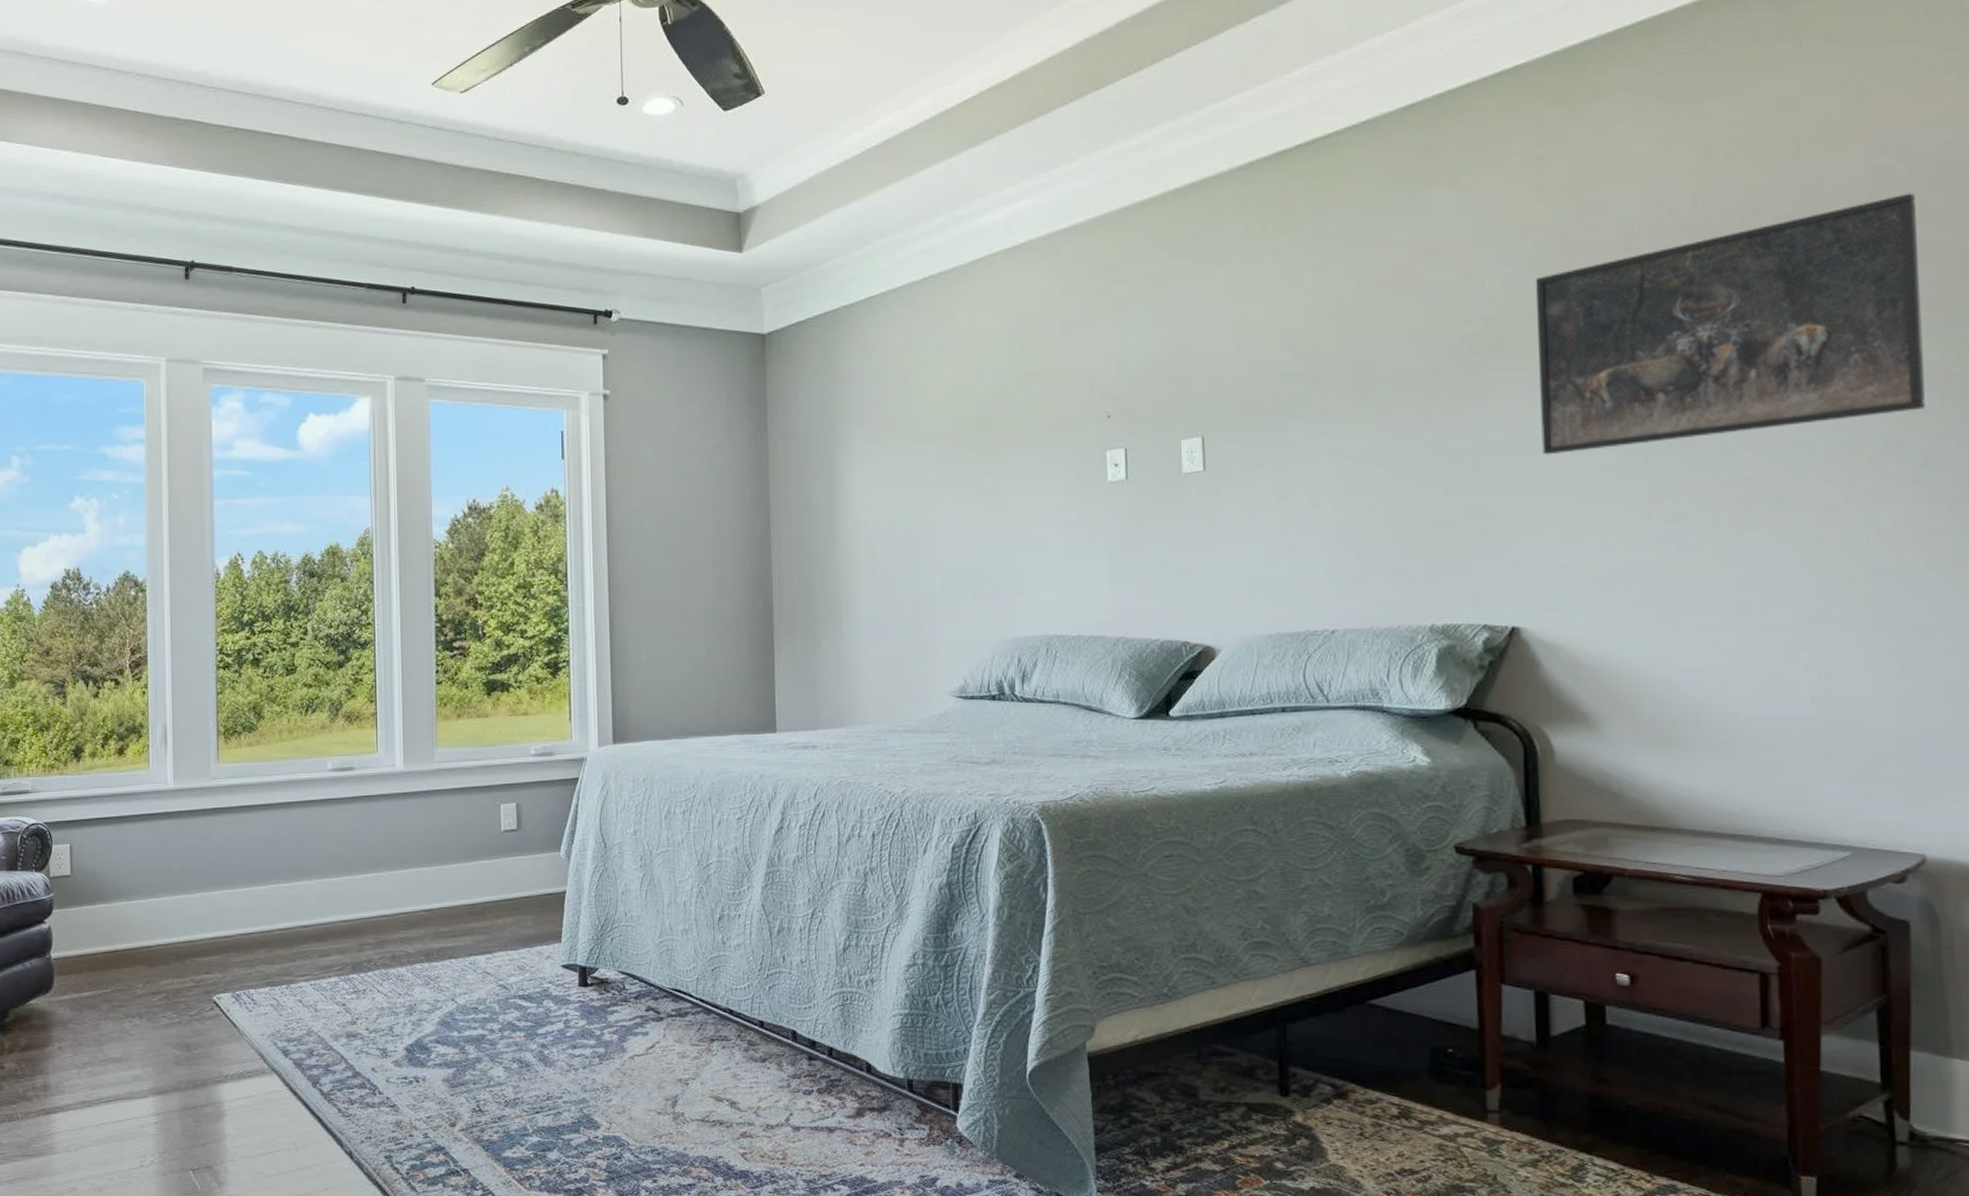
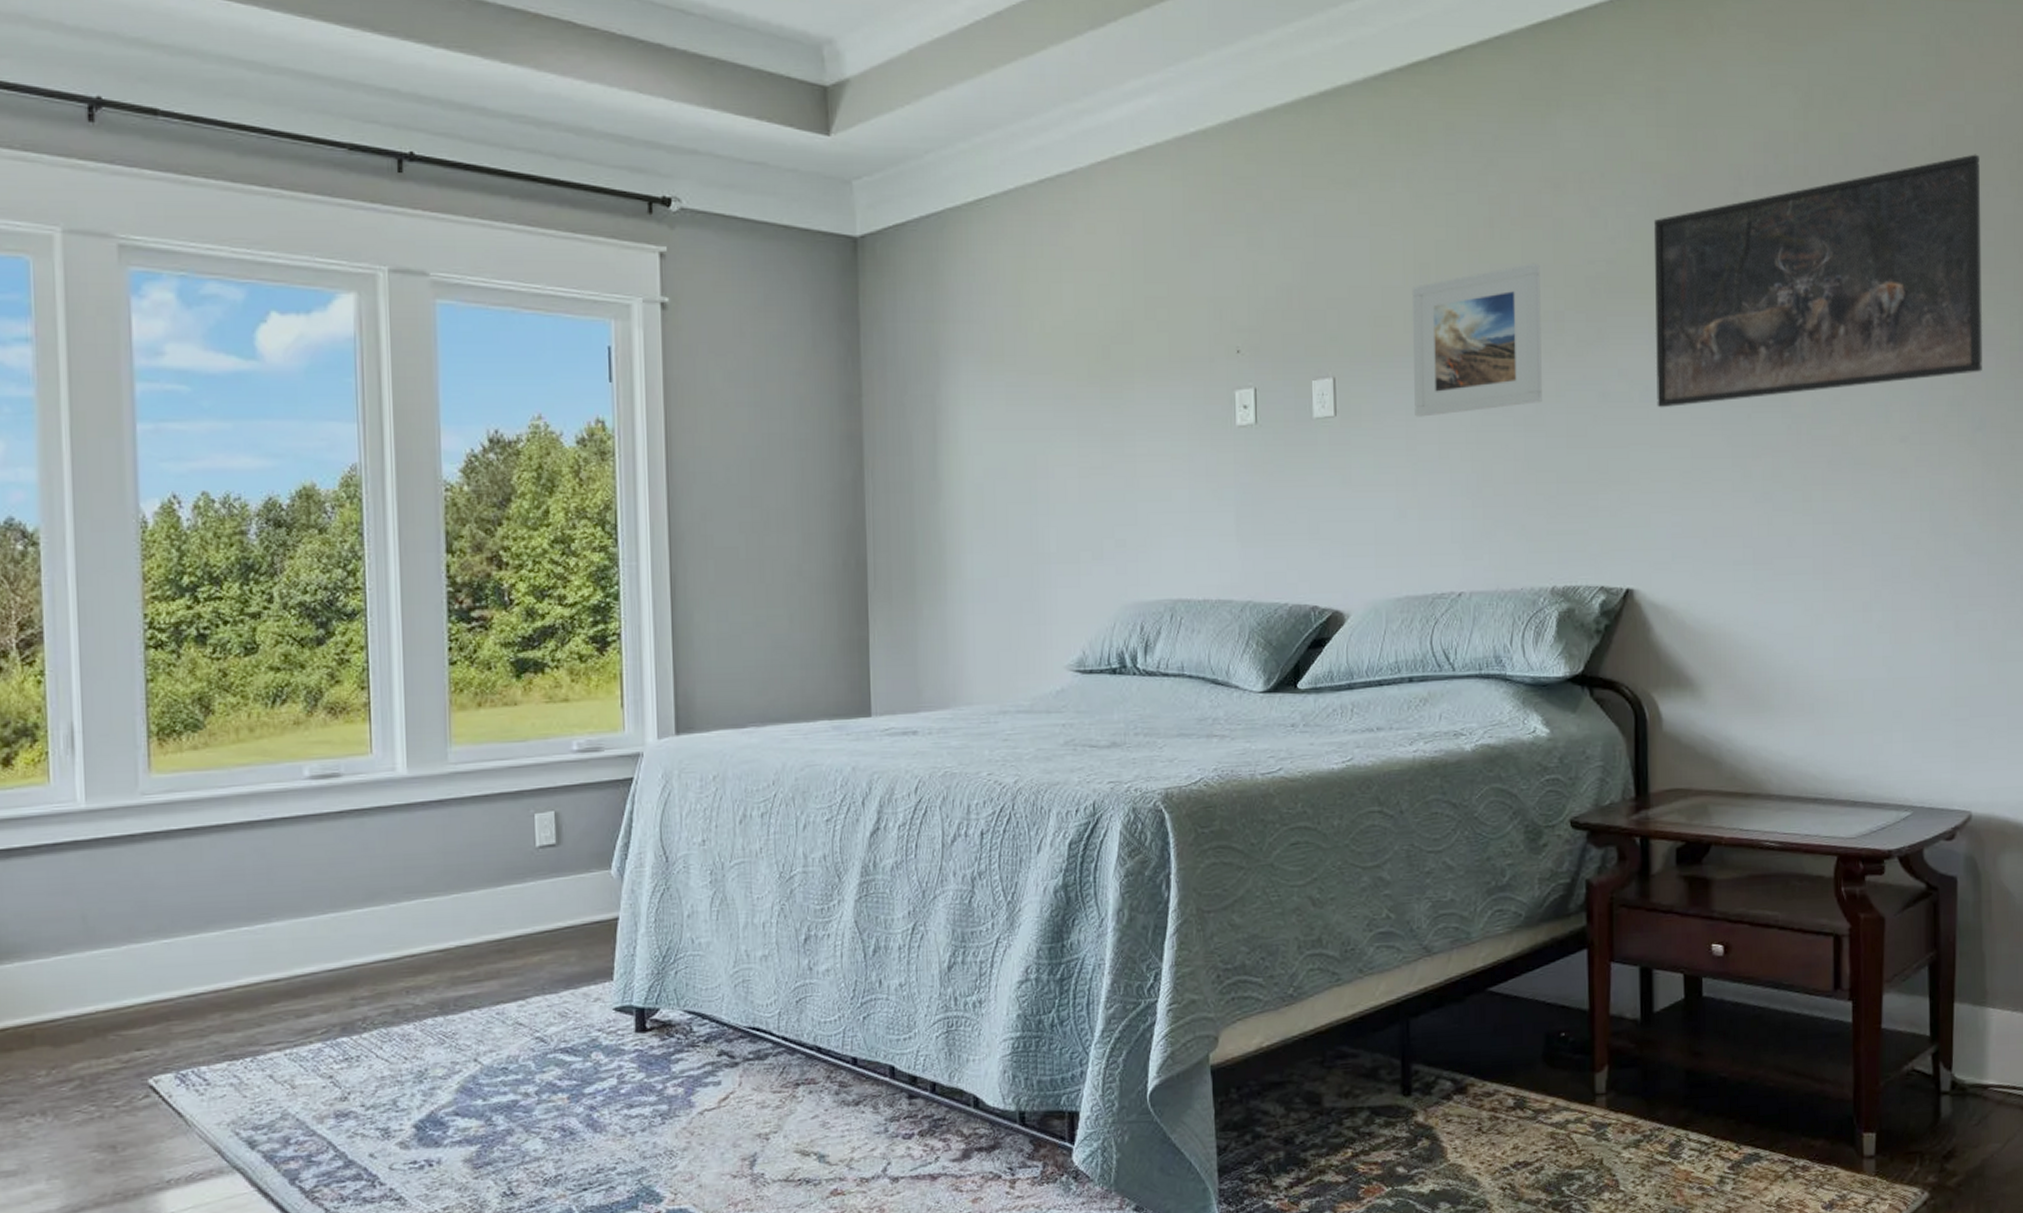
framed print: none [1279,324,1417,470] -> present [1411,262,1542,417]

